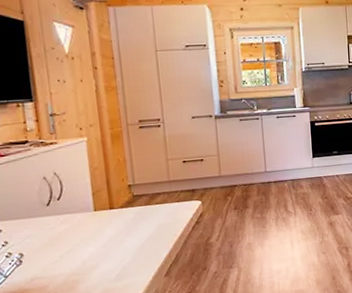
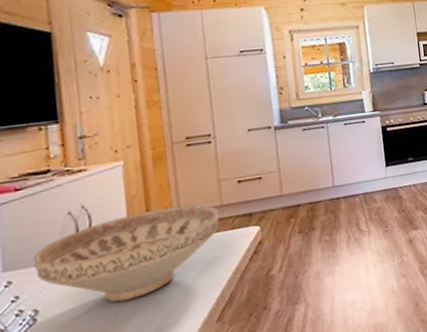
decorative bowl: none [17,178,167,254] -> present [33,204,219,302]

